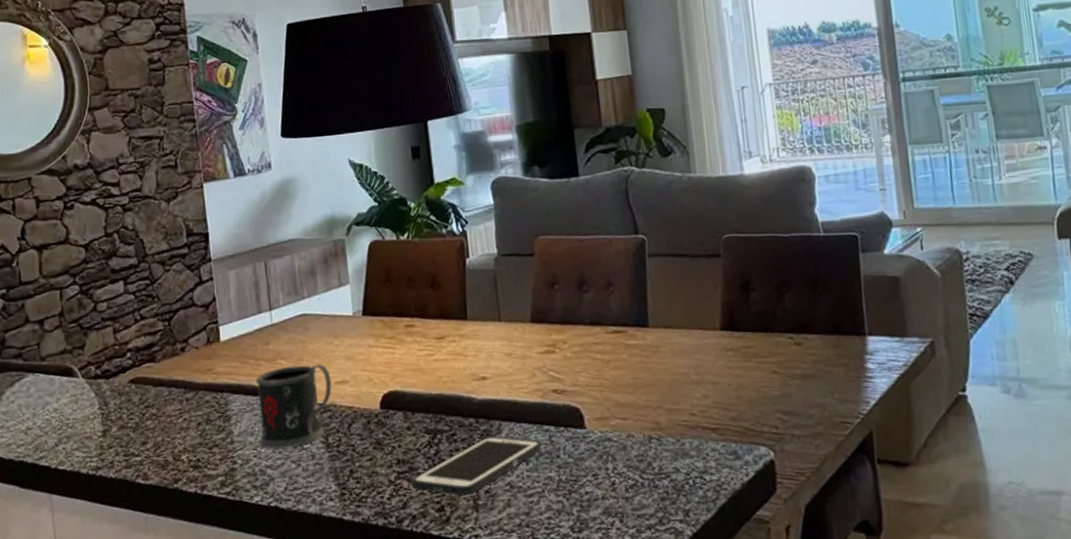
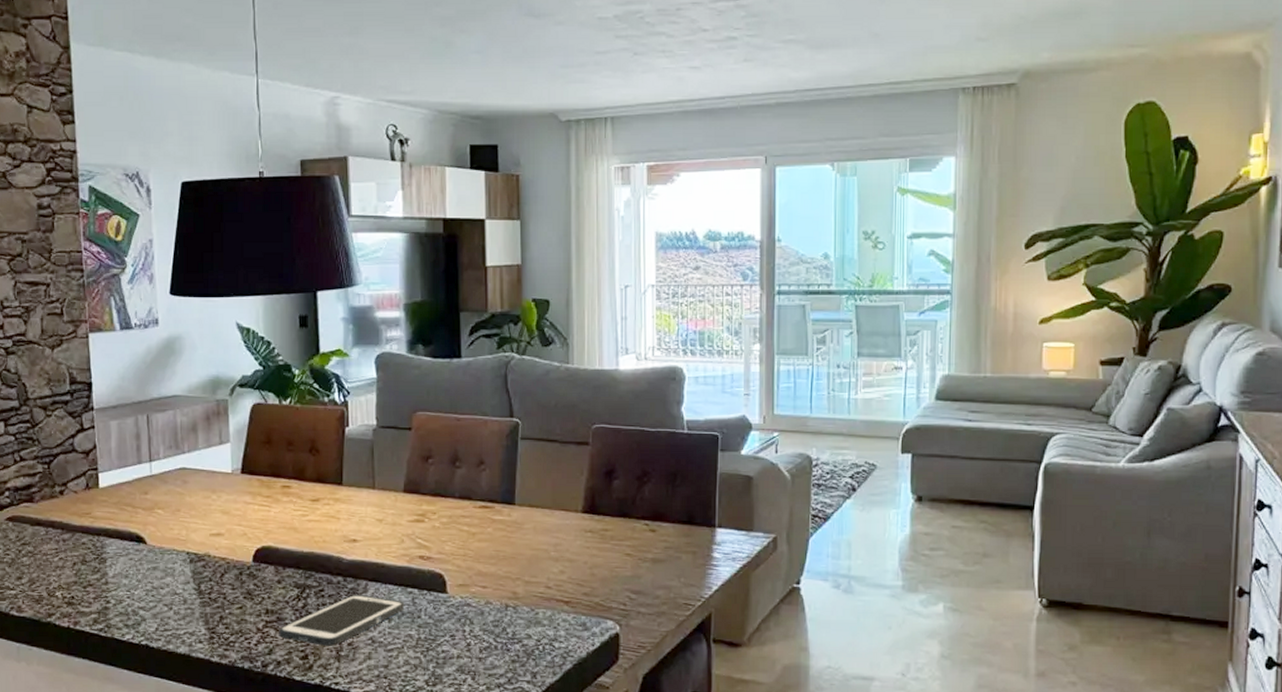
mug: present [256,364,332,449] -> none [133,516,207,592]

